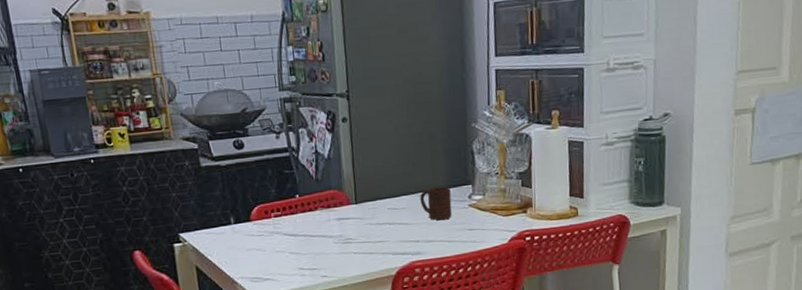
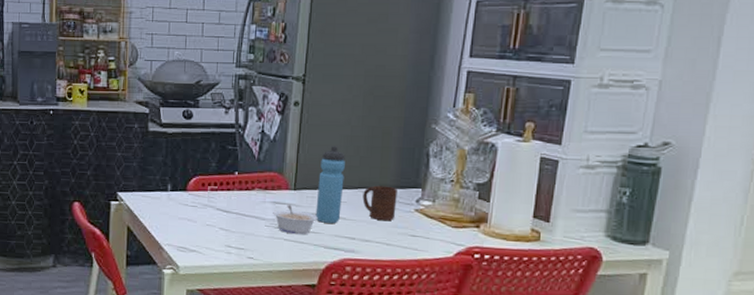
legume: none [339,219,382,247] -> present [273,205,318,235]
water bottle: none [376,156,403,231] -> present [315,146,345,224]

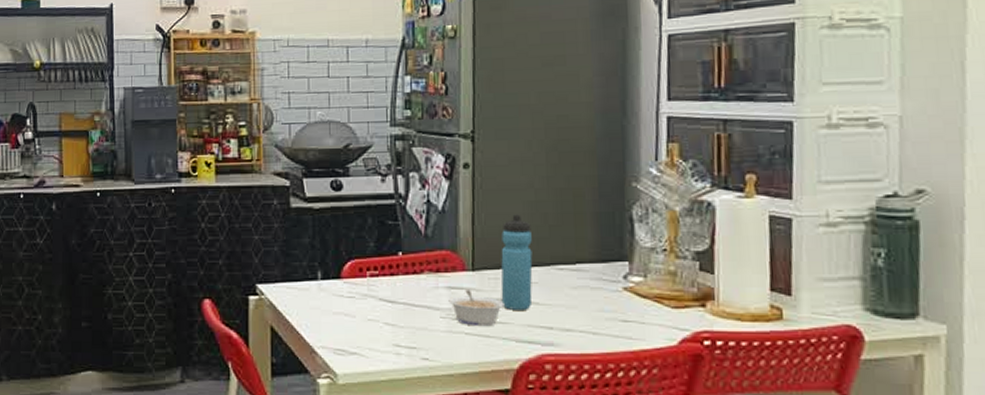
cup: present [362,185,397,221] -> none [557,260,600,304]

